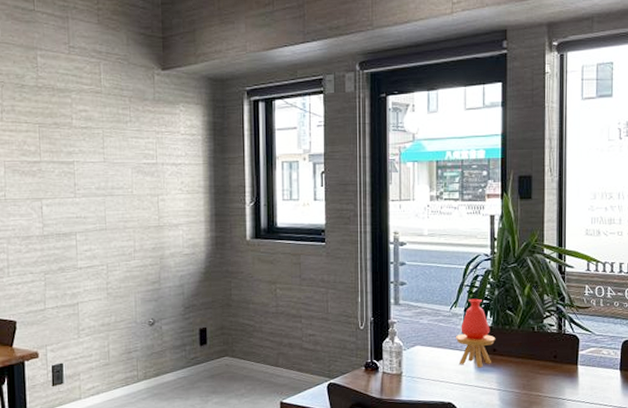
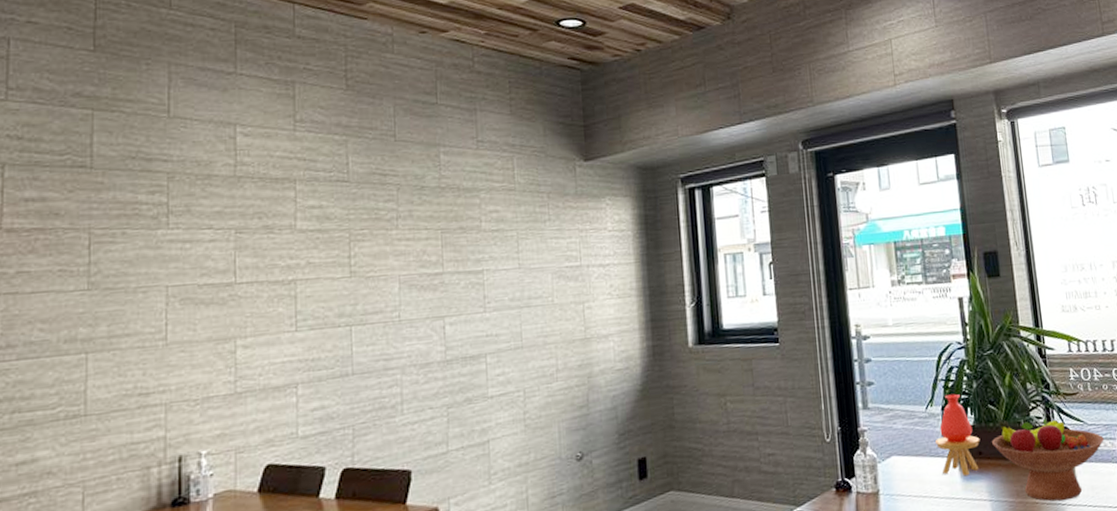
fruit bowl: none [506,324,608,396] -> present [992,418,1104,501]

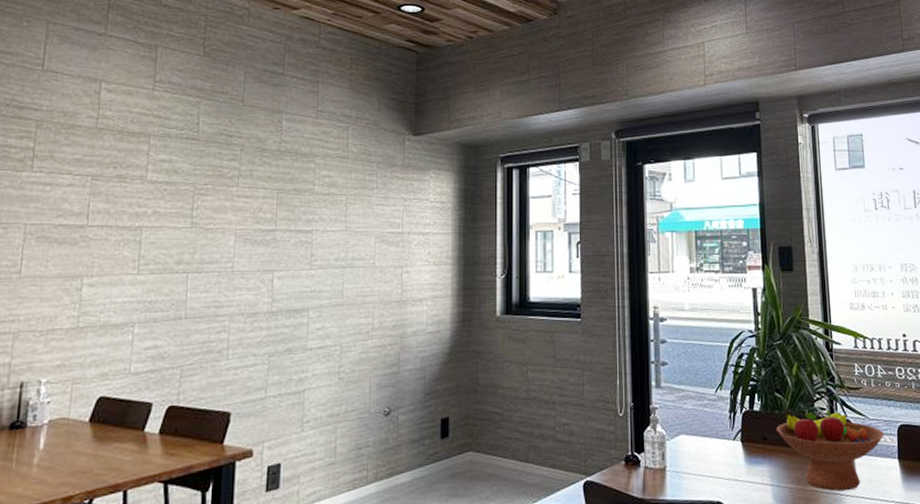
vase: present [934,393,980,477] -> none [722,379,766,460]

